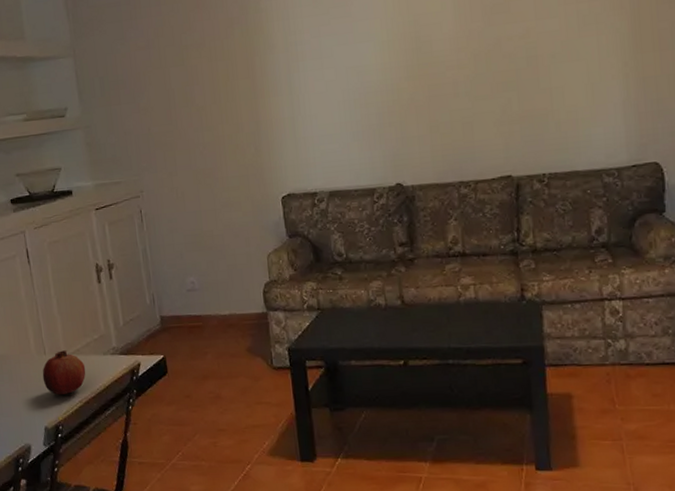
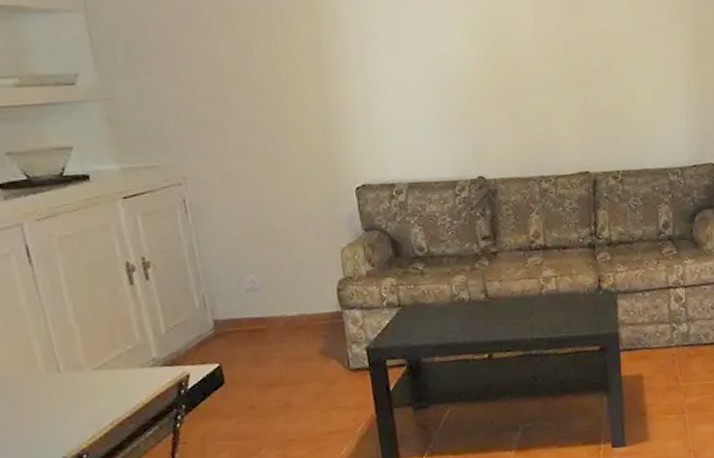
fruit: present [42,350,86,396] -> none [55,365,118,419]

